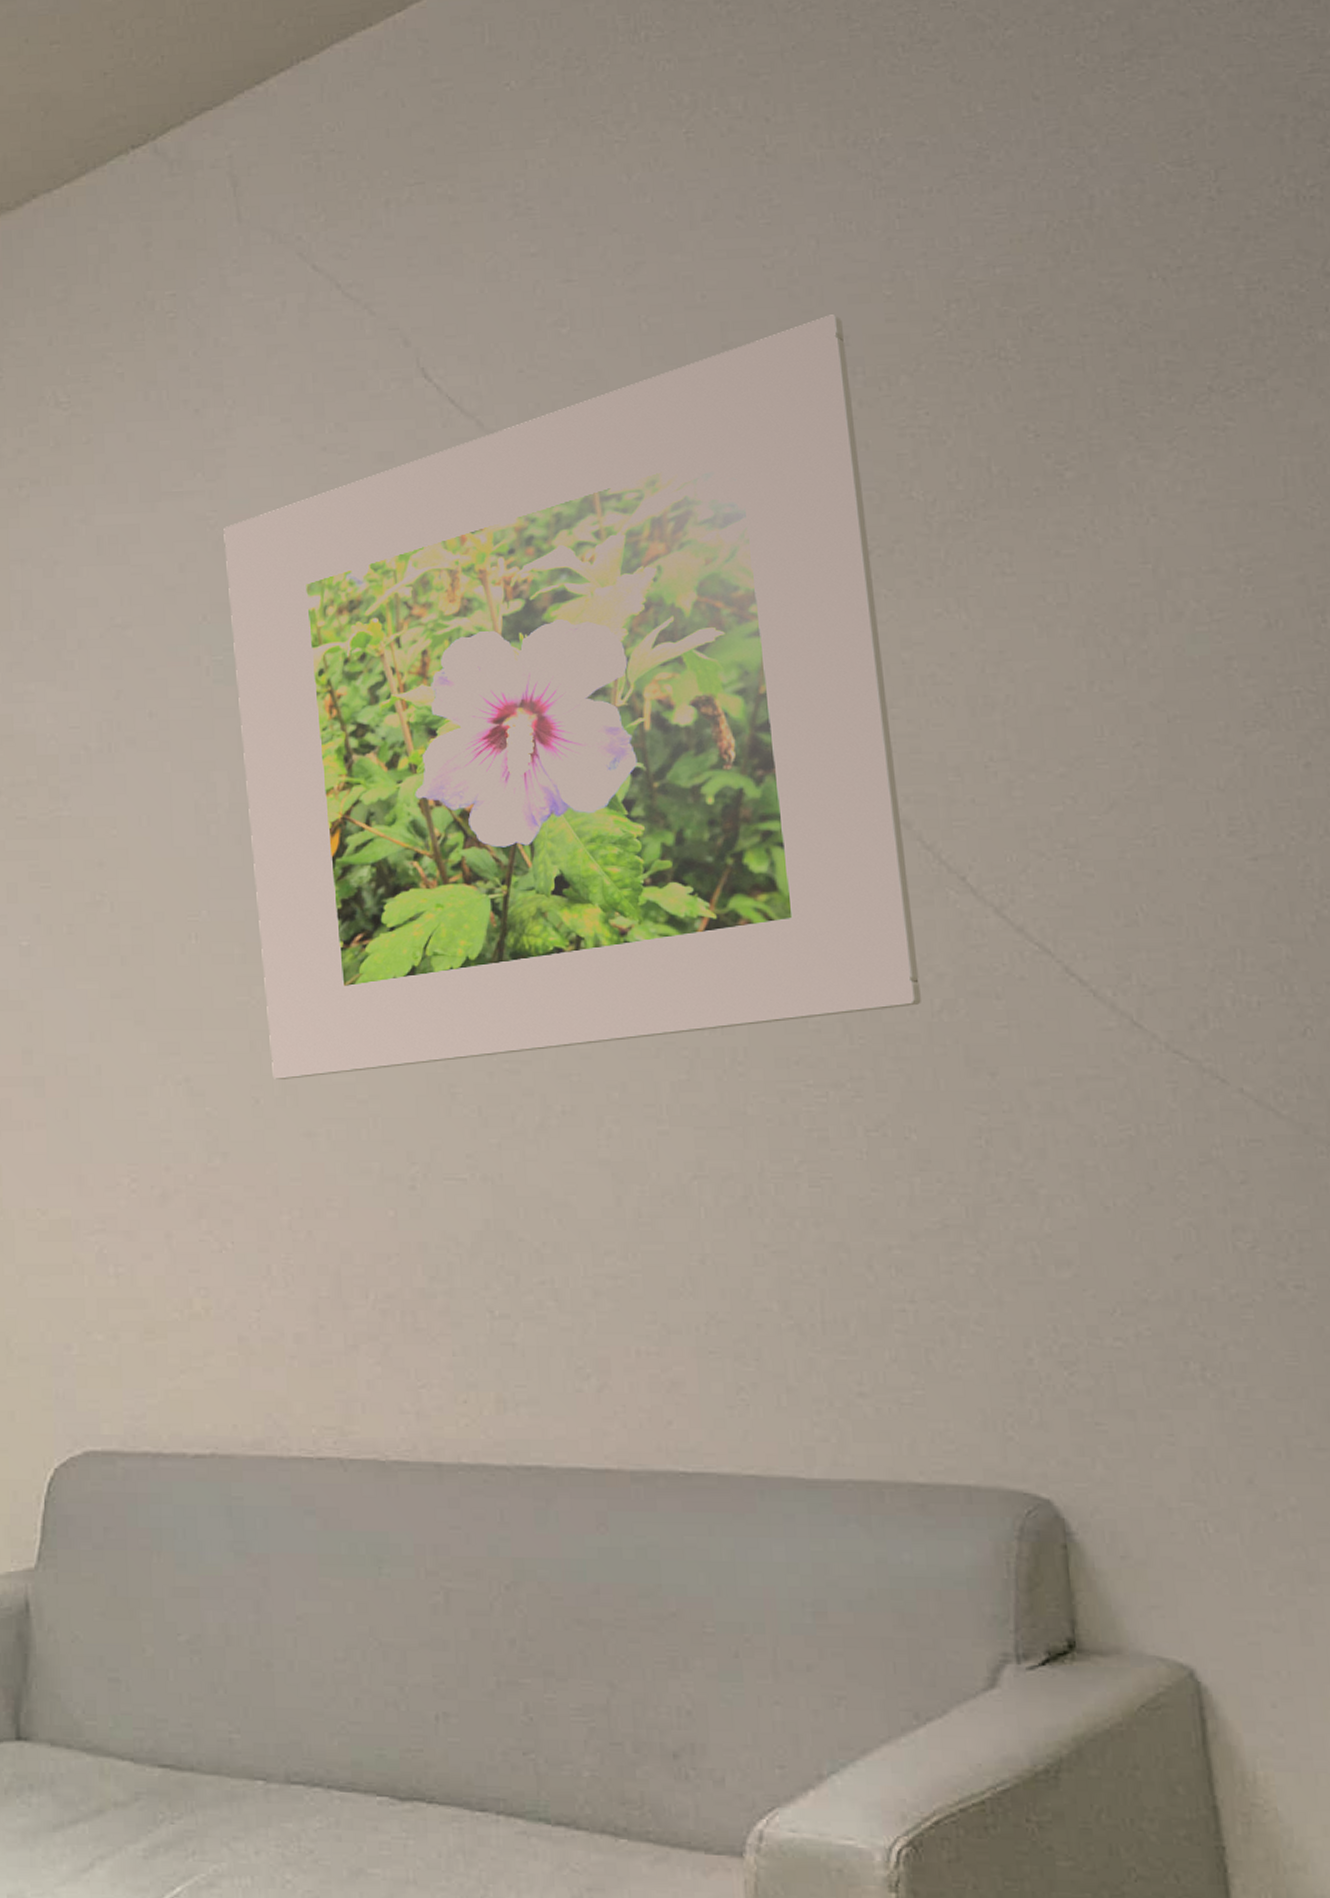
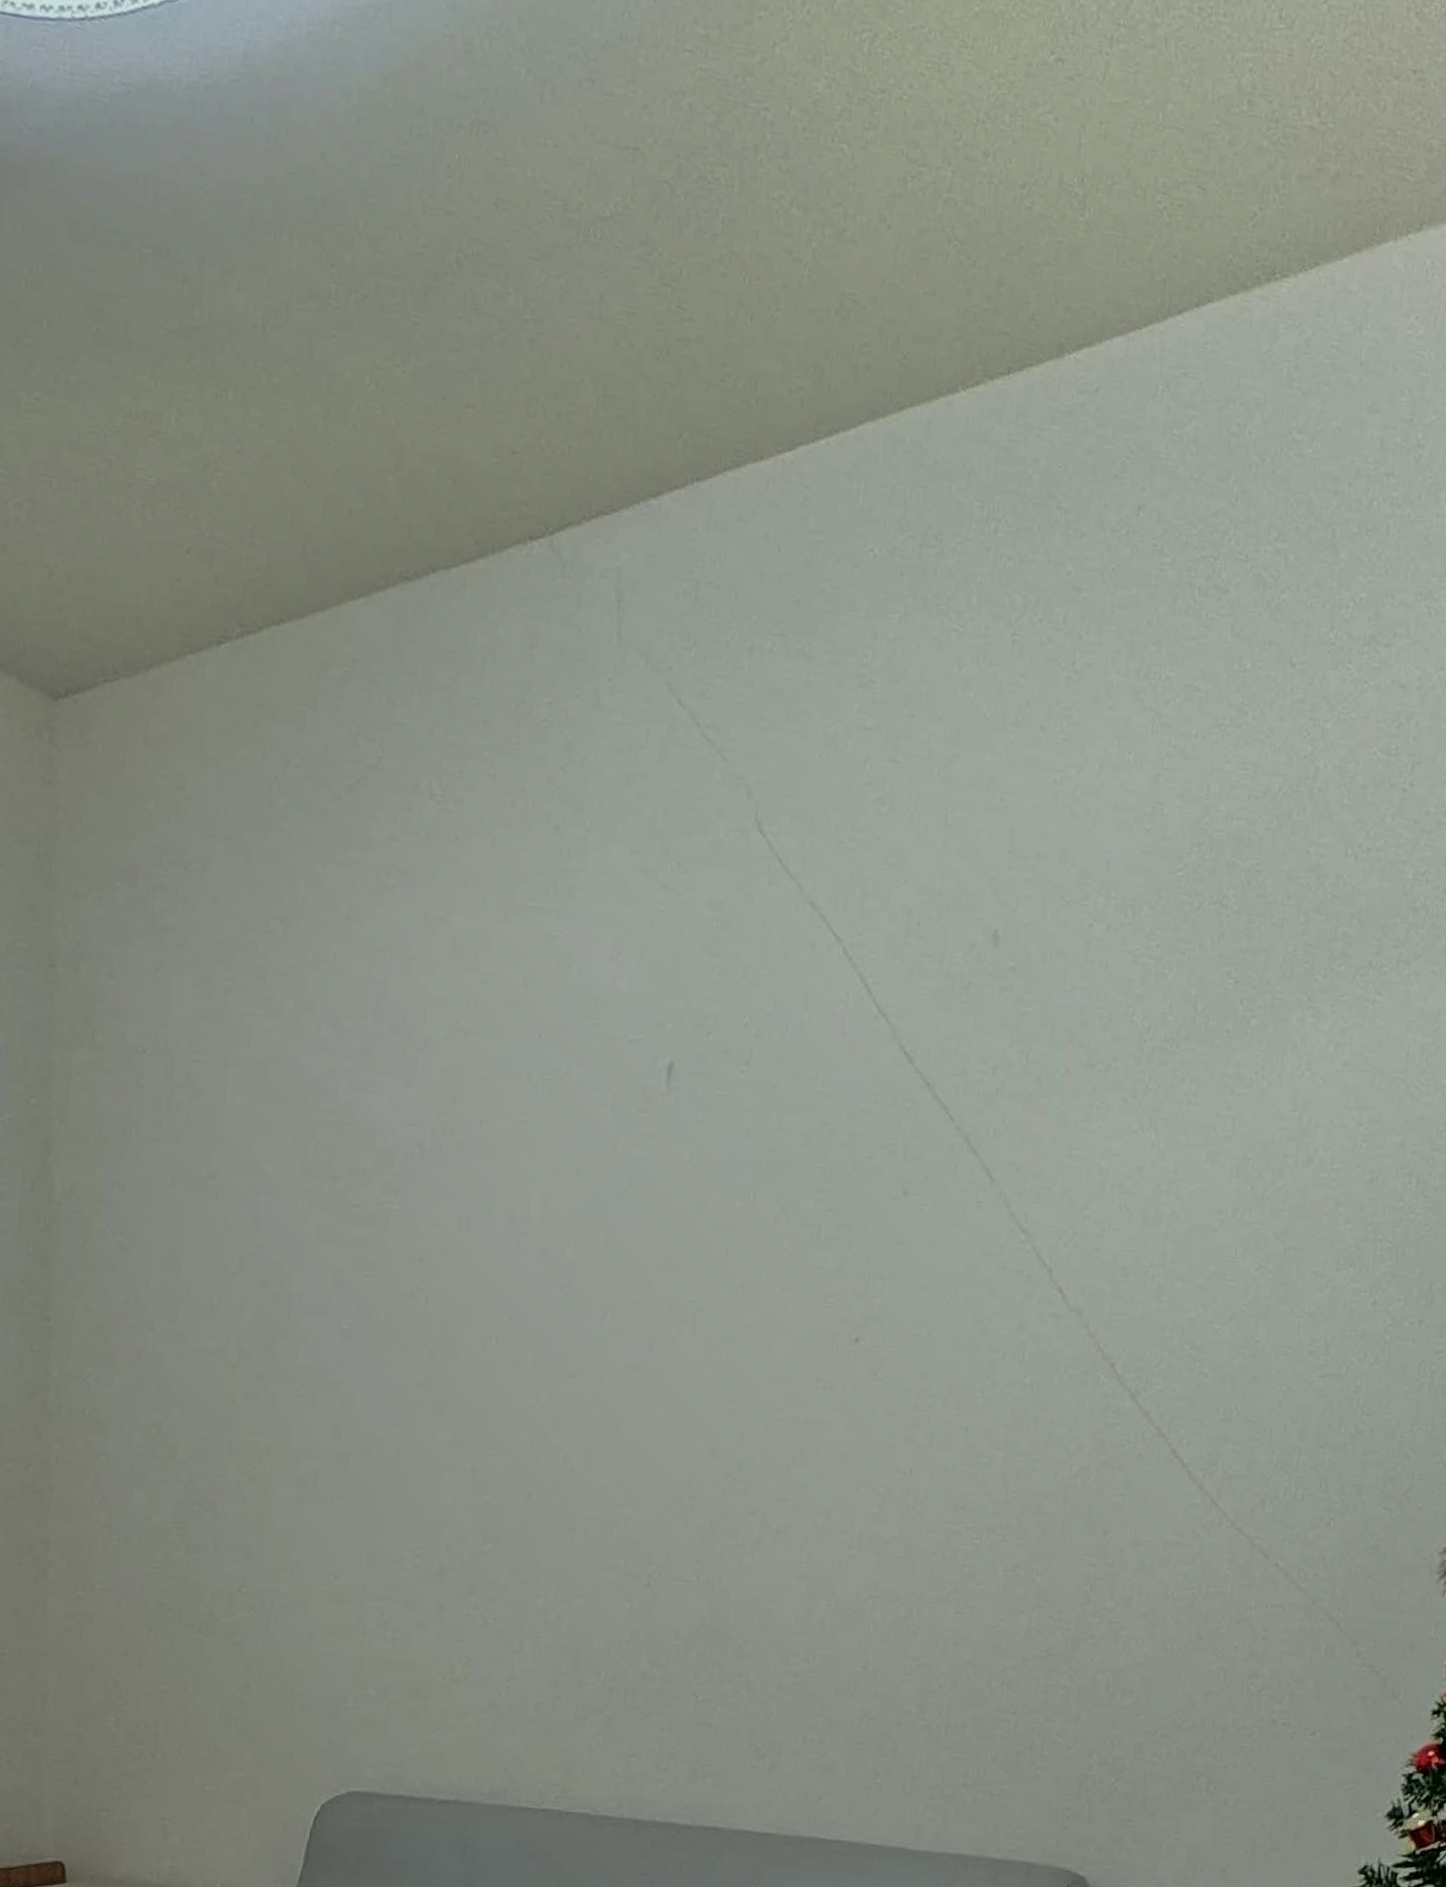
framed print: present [223,314,921,1079] -> none [546,838,1107,1479]

